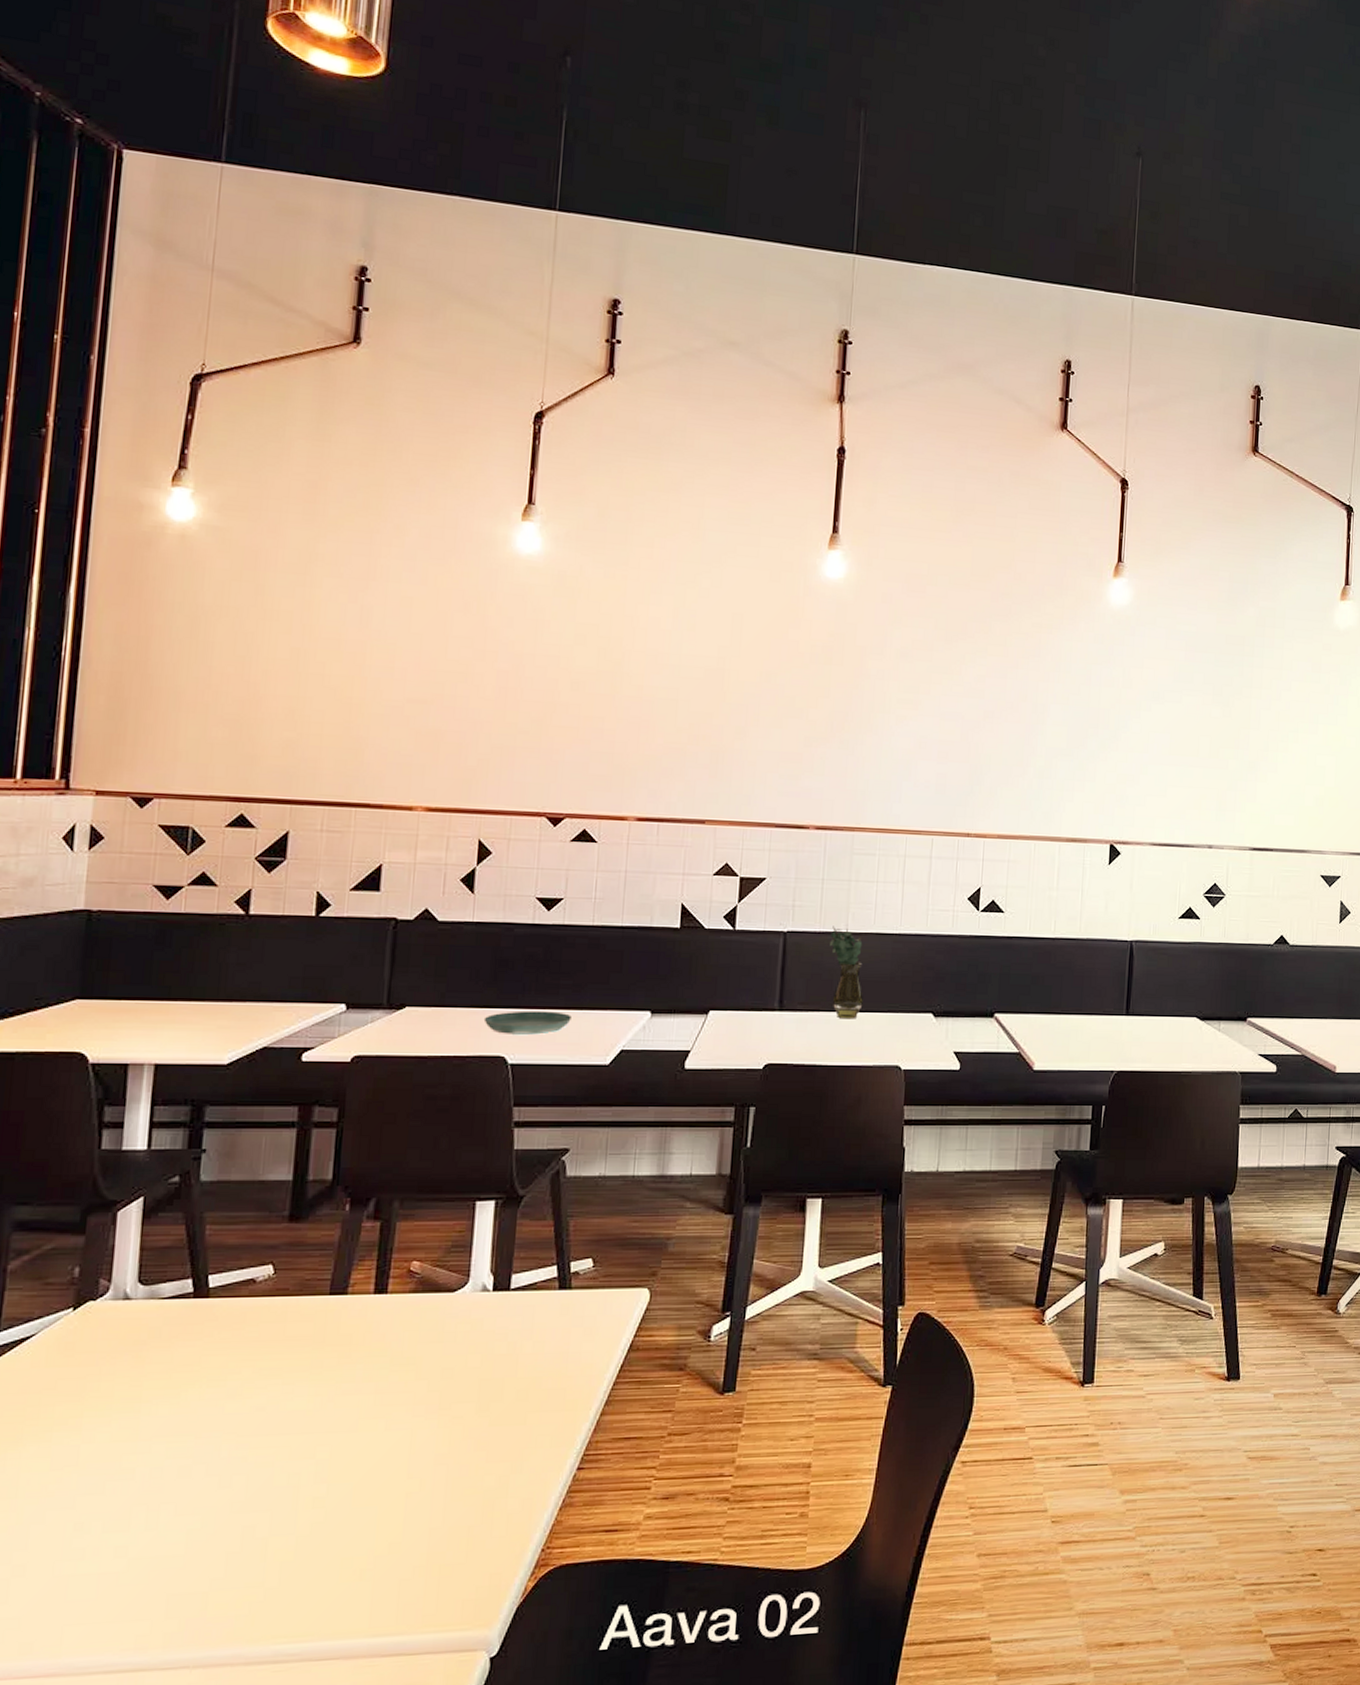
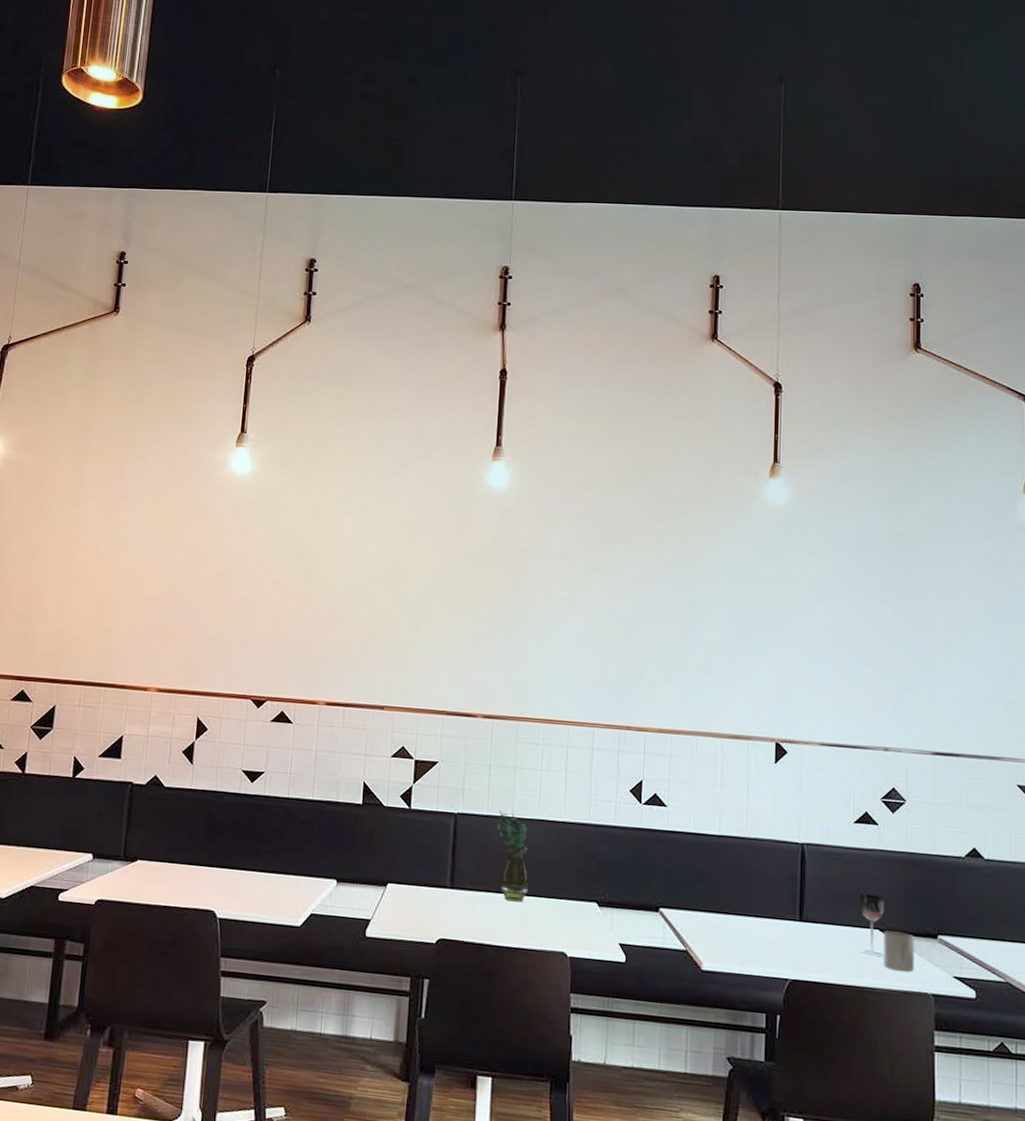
saucer: present [483,1011,571,1035] -> none [198,870,270,893]
wineglass: none [1179,985,1204,1043] -> present [860,894,886,957]
cup: none [1199,1017,1227,1055] -> present [883,930,914,973]

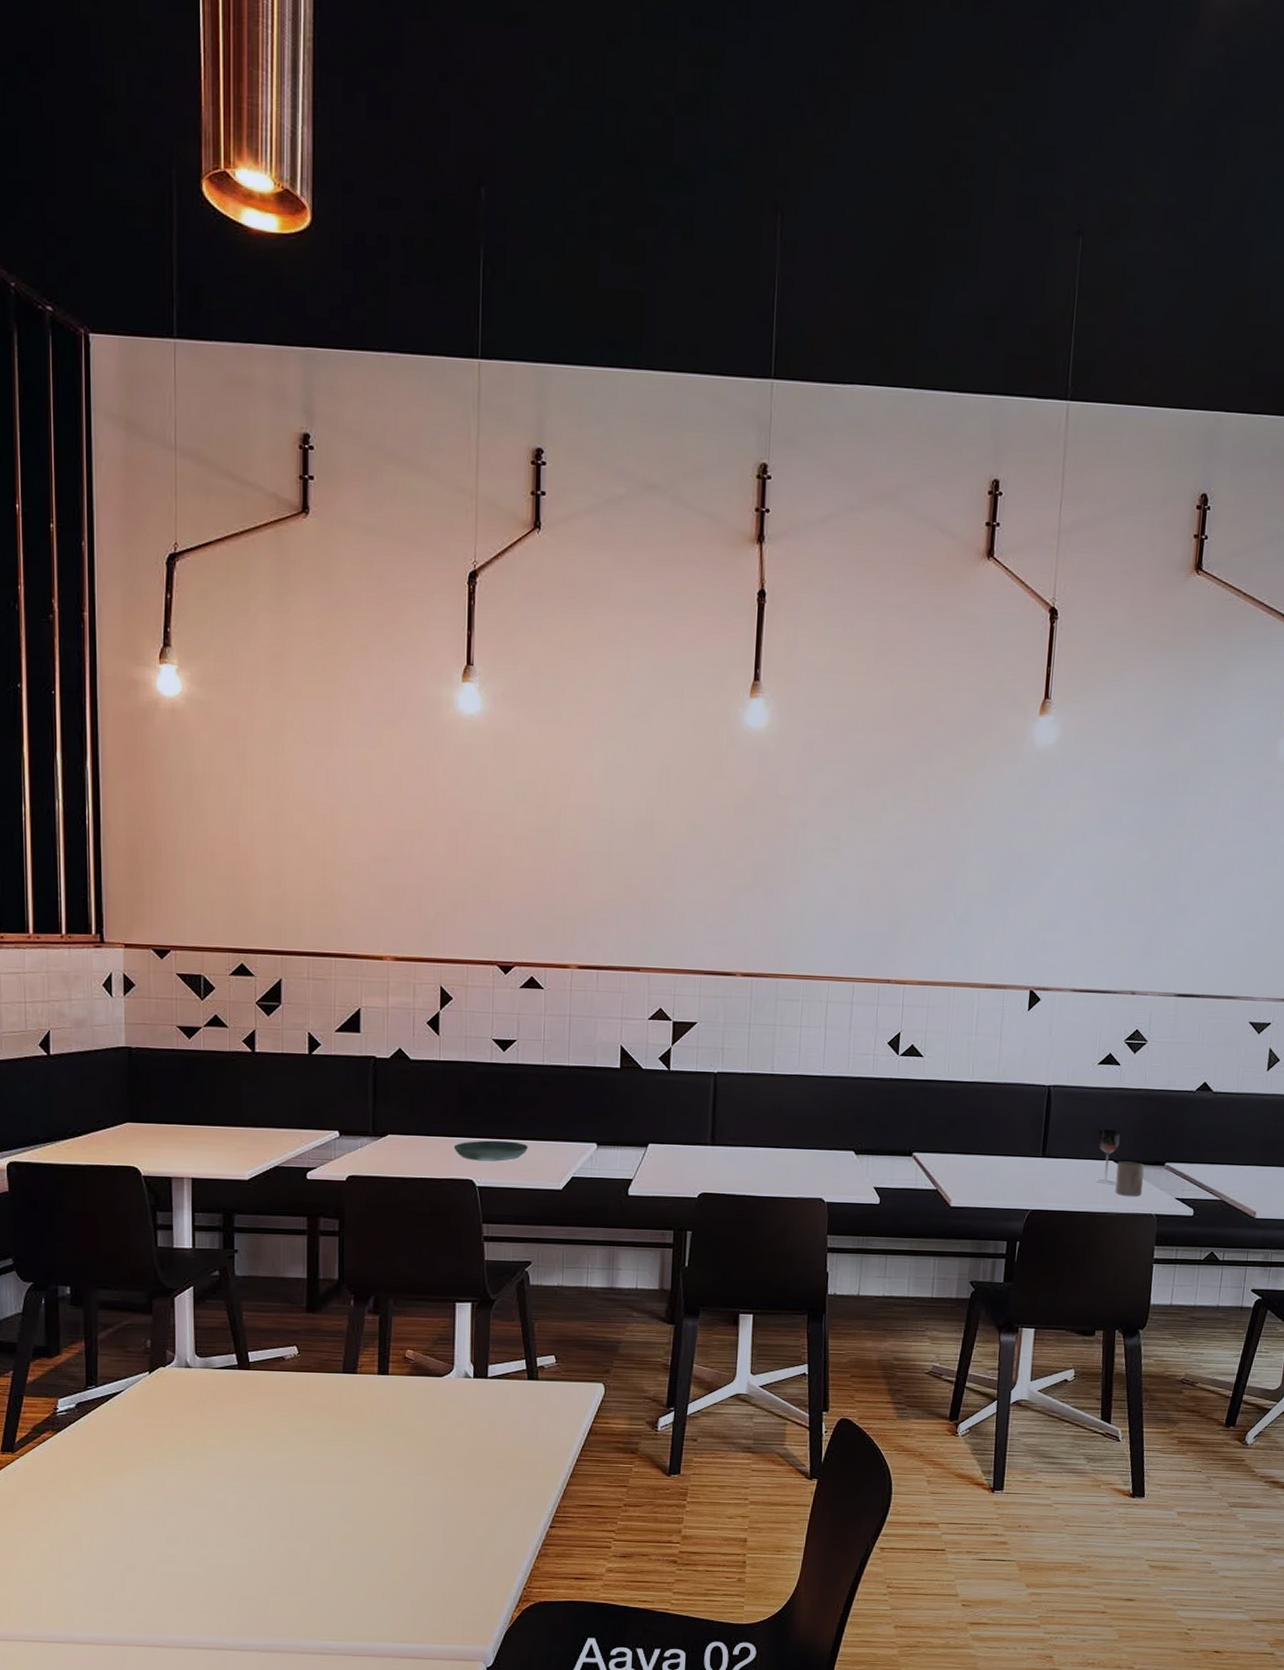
saucer: none [198,870,270,893] -> present [453,1140,528,1162]
vase: present [497,810,529,902] -> none [757,1068,789,1155]

